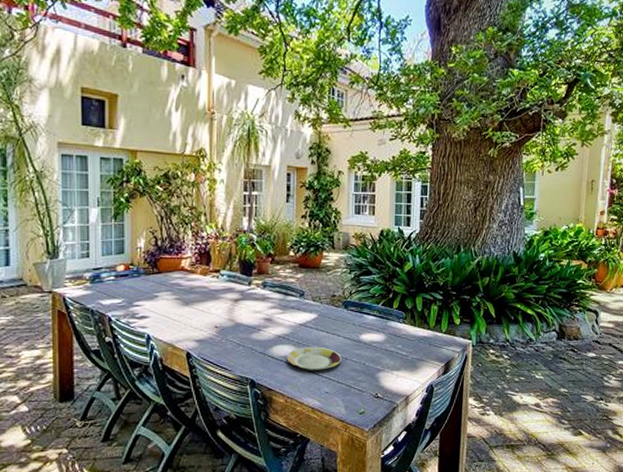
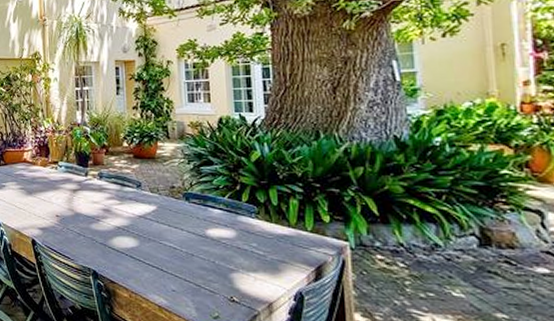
plate: present [286,346,341,370] -> none [127,239,187,266]

